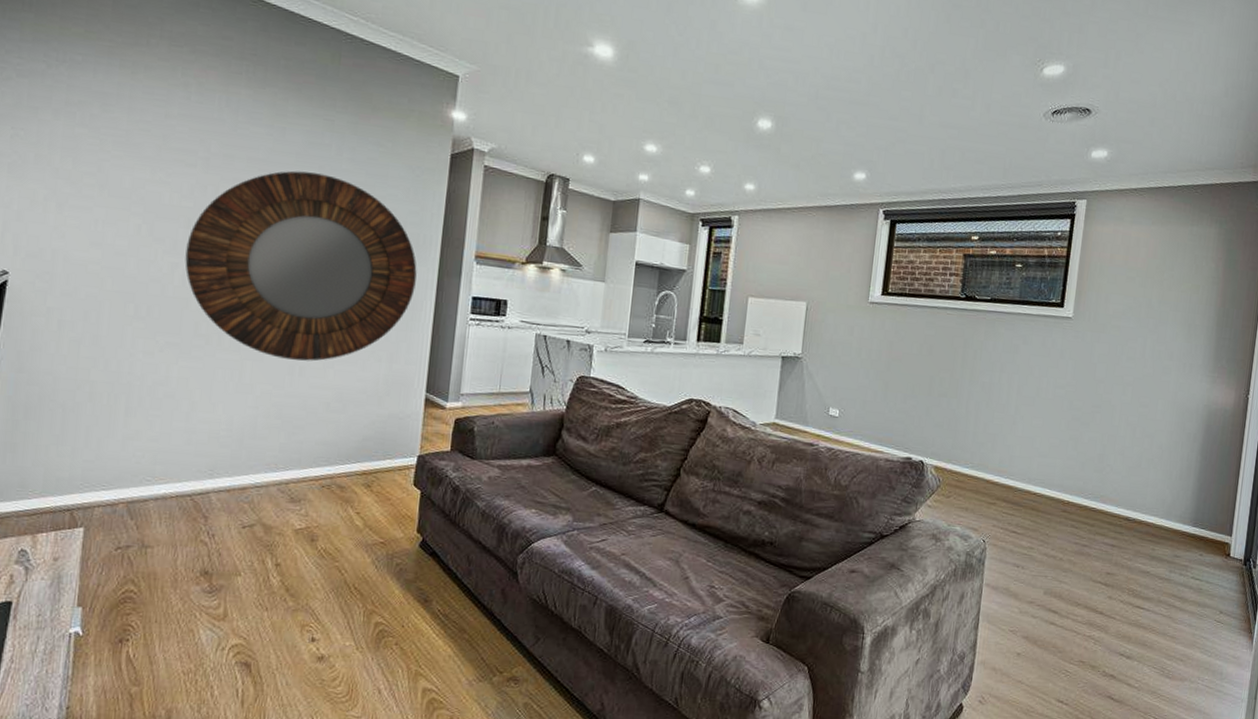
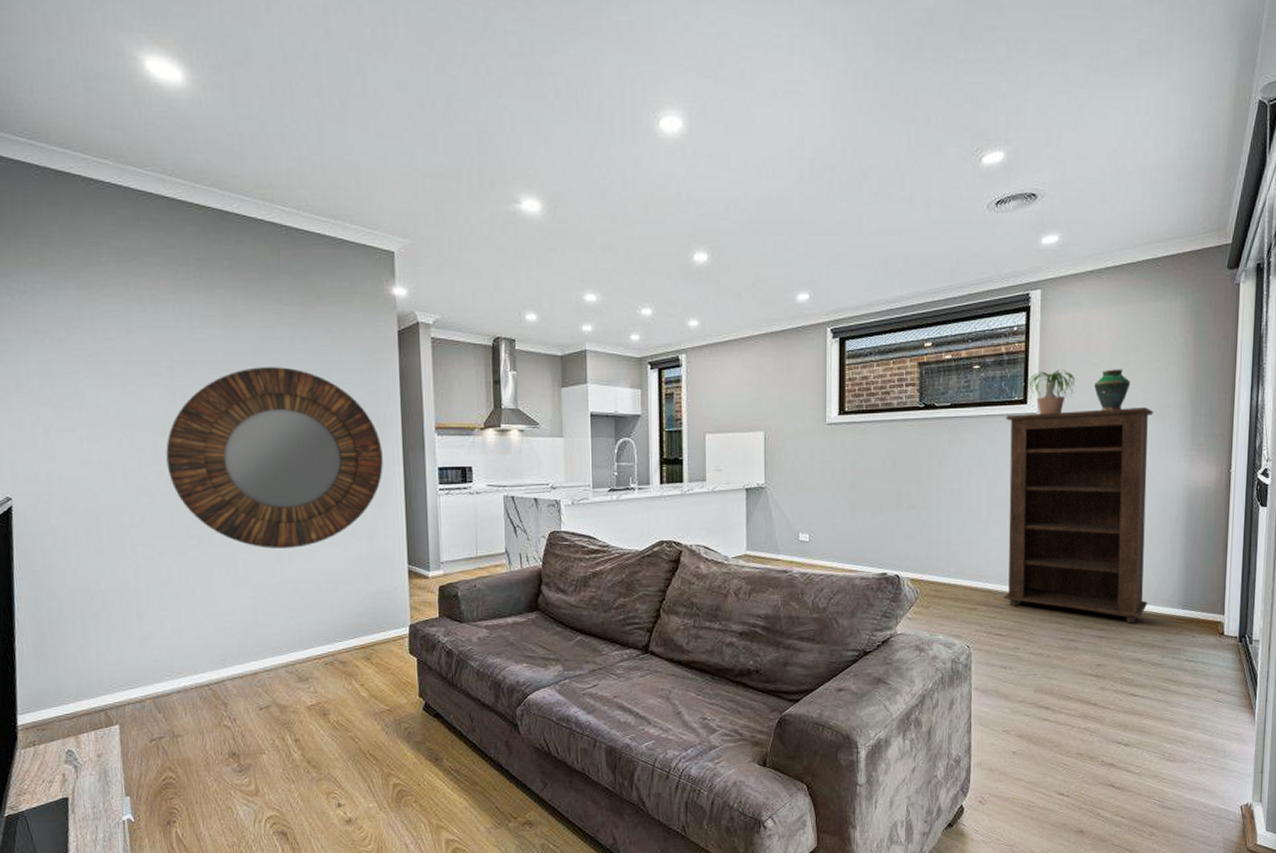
bookshelf: none [1023,316,1182,536] -> present [1003,406,1154,624]
potted plant: none [1066,277,1112,321] -> present [1028,370,1077,414]
ceramic vessel: none [1128,284,1163,325] -> present [1094,369,1131,411]

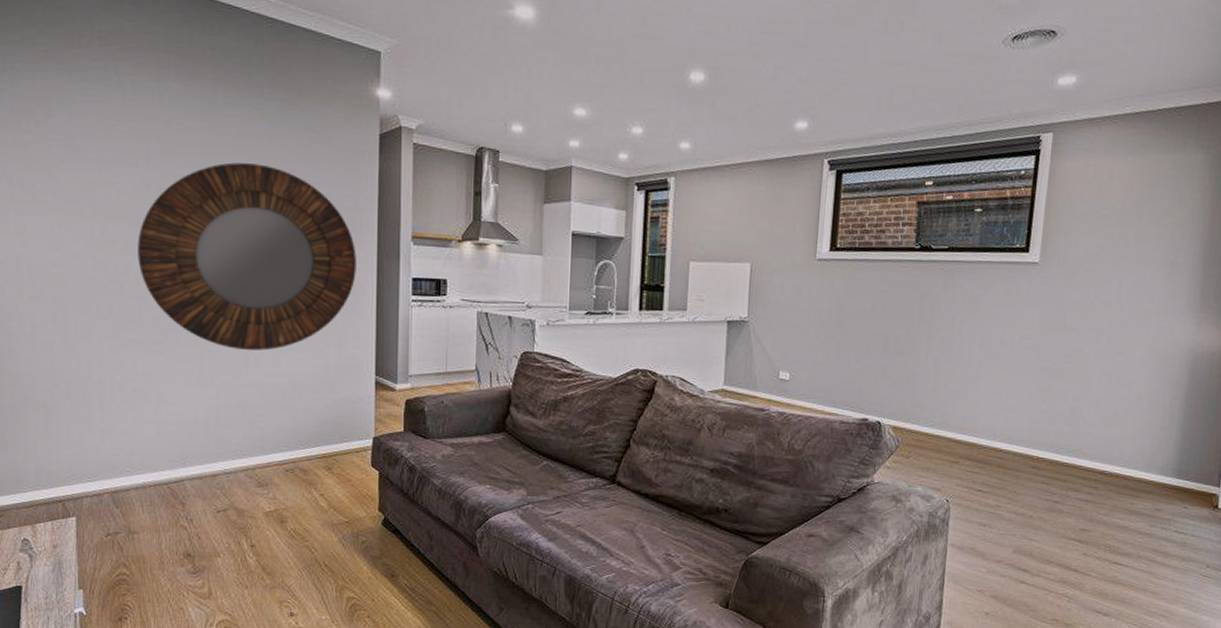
bookshelf: present [1003,406,1154,624] -> none [988,262,1163,489]
potted plant: present [1028,370,1077,414] -> none [1031,218,1083,265]
ceramic vessel: present [1094,369,1131,411] -> none [1101,221,1141,266]

